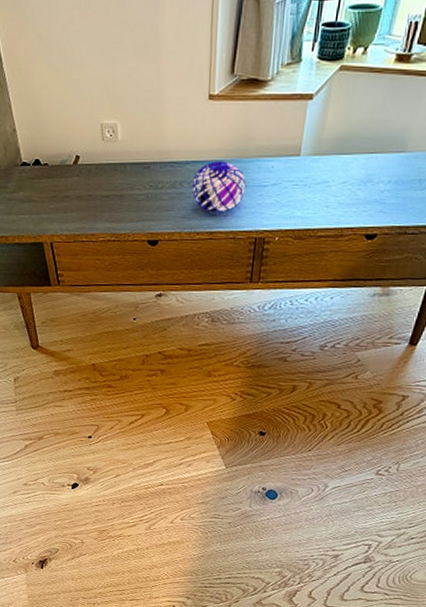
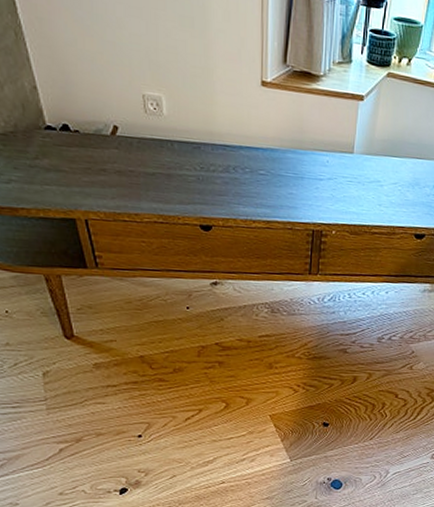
decorative orb: present [191,161,247,213] -> none [246,149,303,202]

